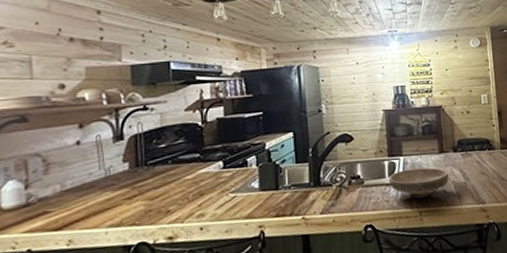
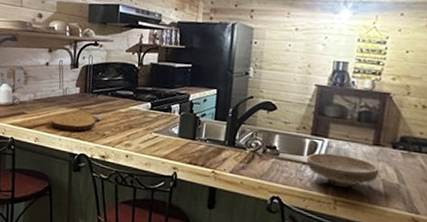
cutting board: none [91,190,162,220] -> present [51,112,101,131]

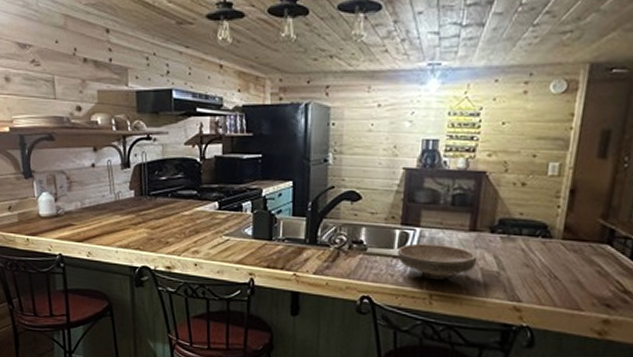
cutting board: present [51,112,101,131] -> none [104,218,162,241]

